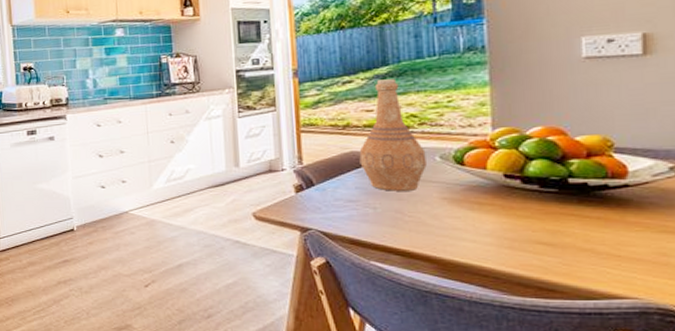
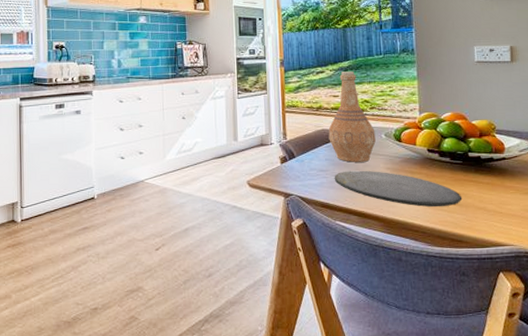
plate: none [367,200,555,247] -> present [334,170,461,207]

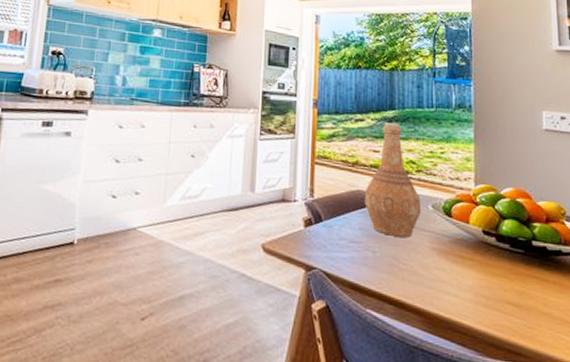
plate: present [334,170,461,207] -> none [368,245,522,307]

